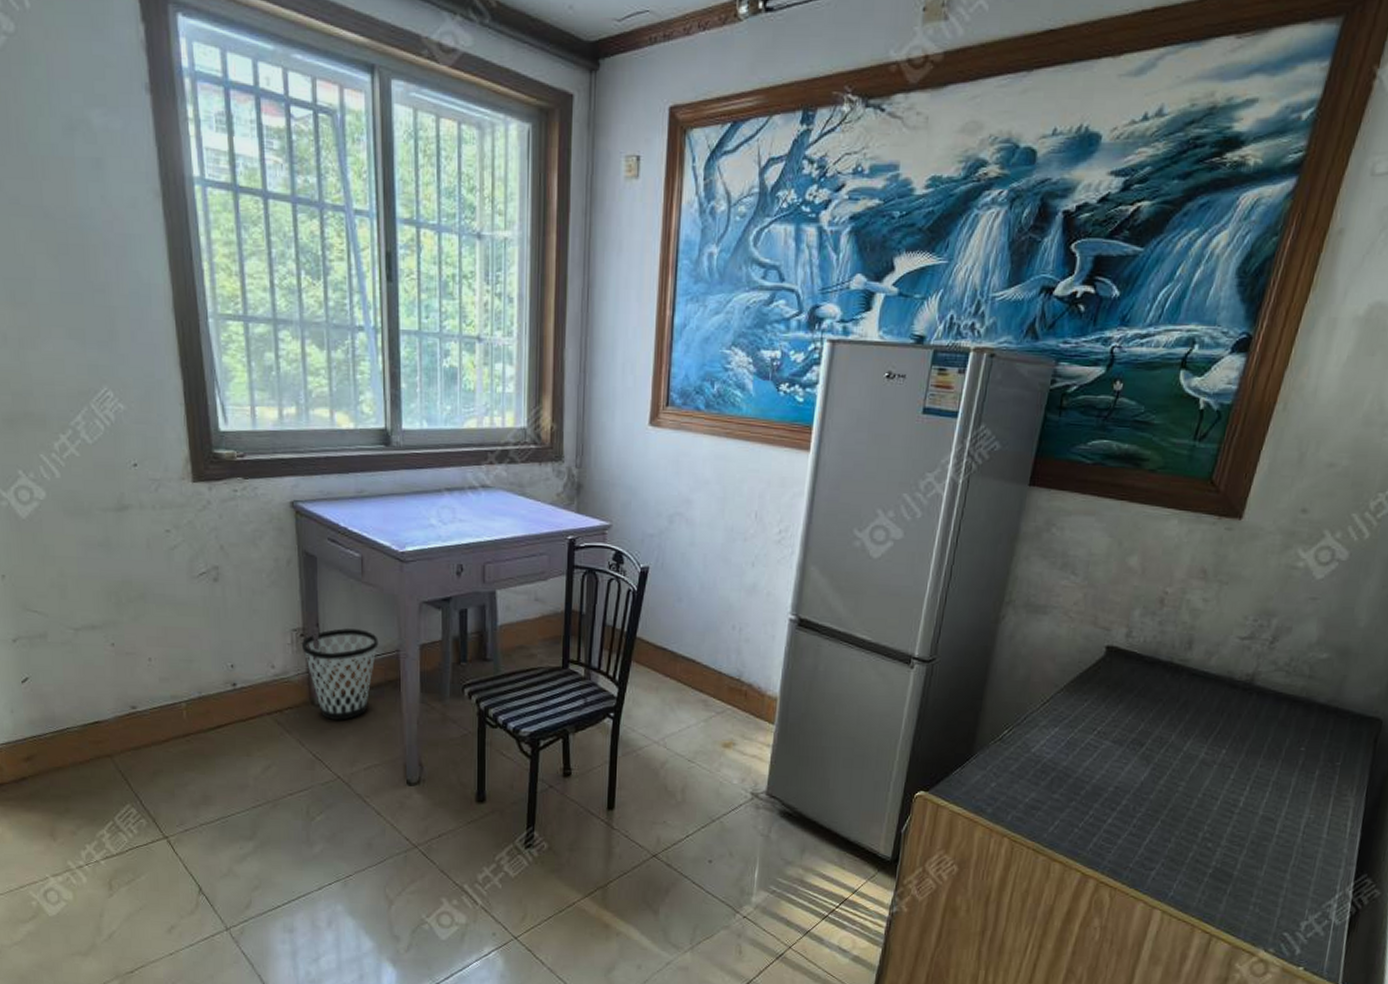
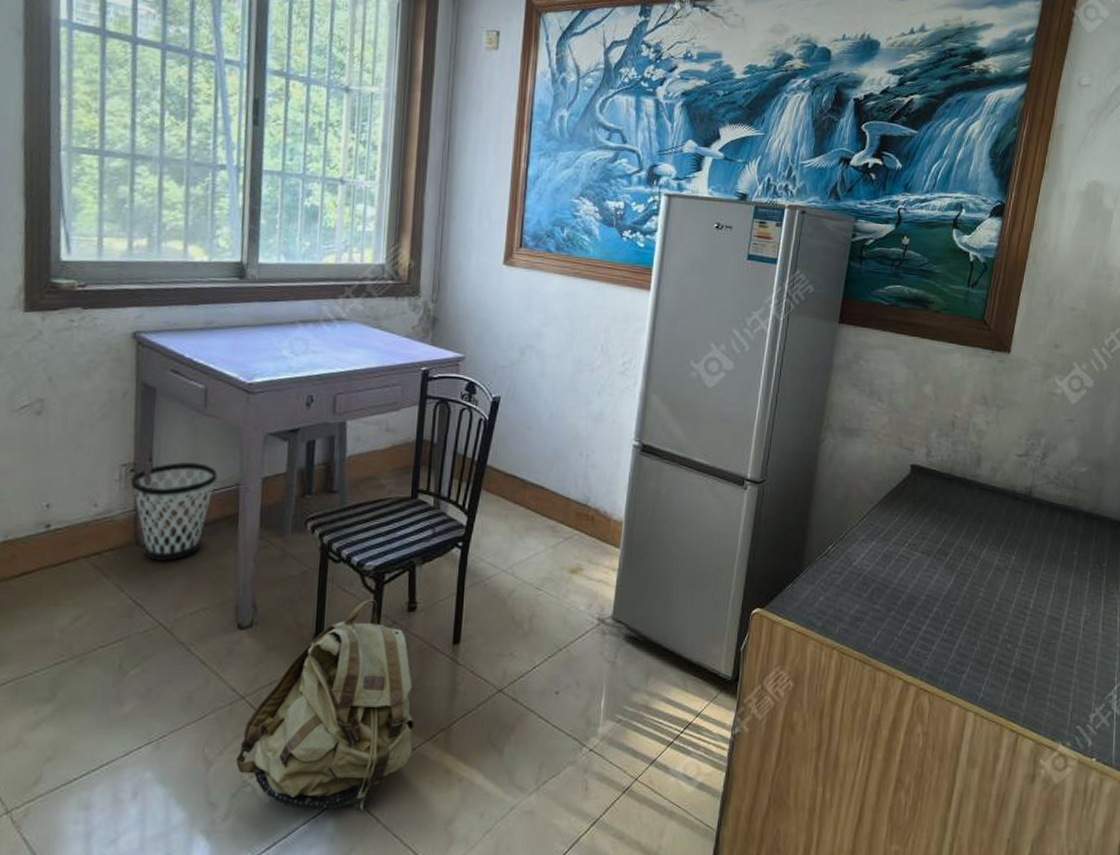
backpack: none [413,763,573,956] -> present [236,599,414,814]

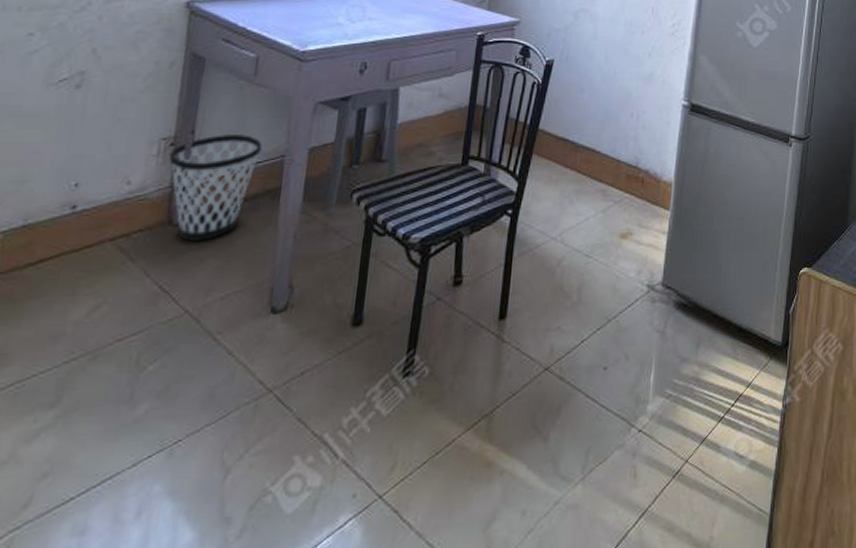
backpack: present [236,599,414,814] -> none [257,273,455,521]

